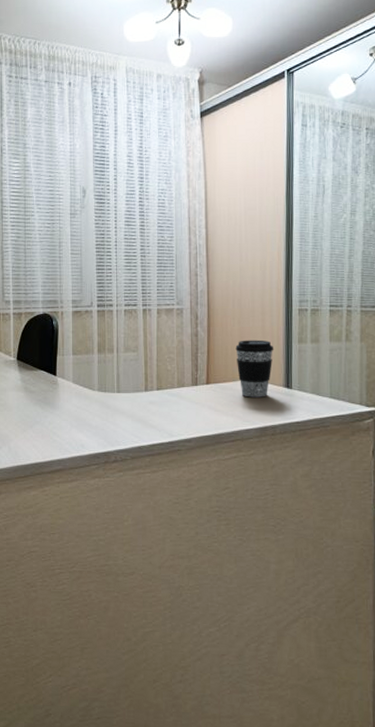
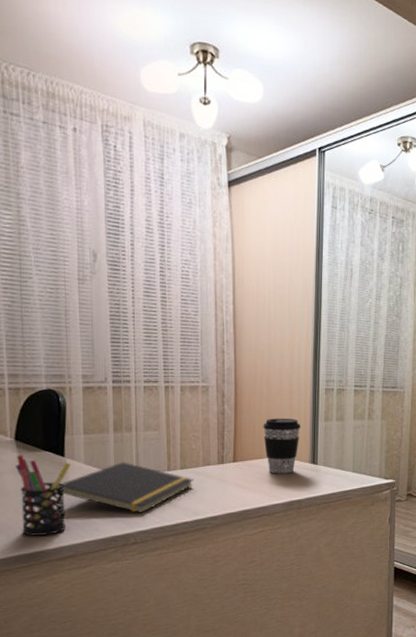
pen holder: none [16,373,61,449] -> present [15,455,71,536]
notepad: none [48,382,169,433] -> present [56,462,194,514]

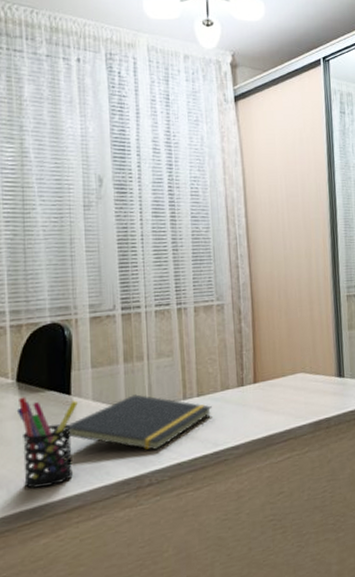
coffee cup: present [263,418,301,474] -> none [283,330,324,392]

